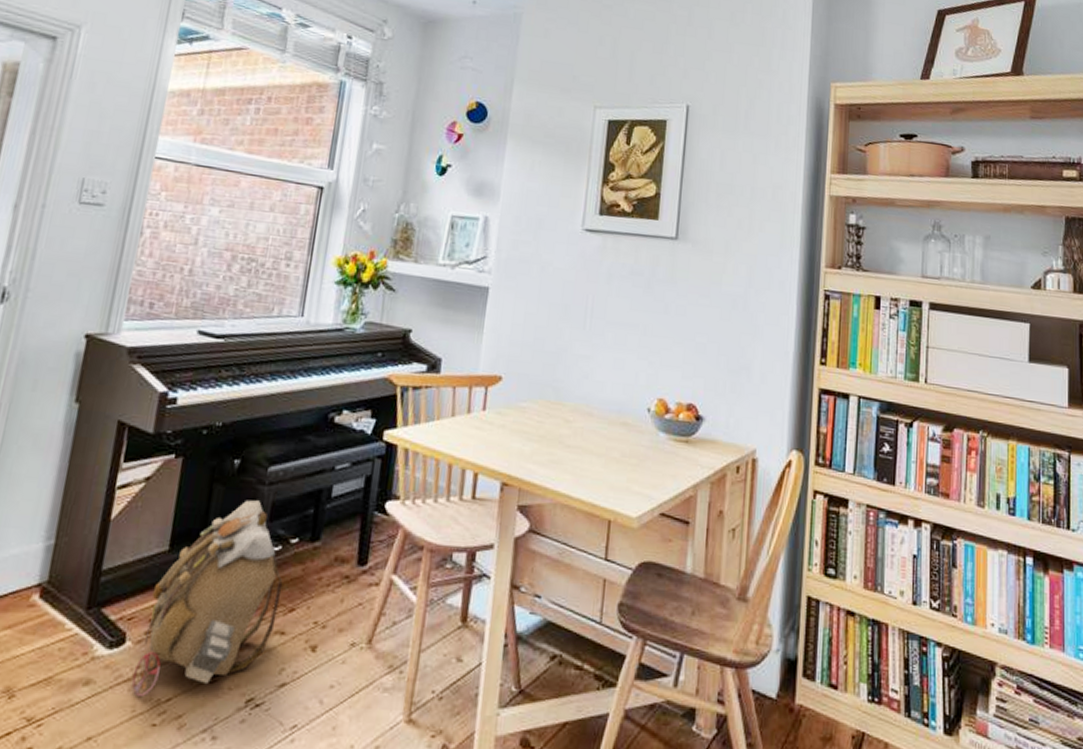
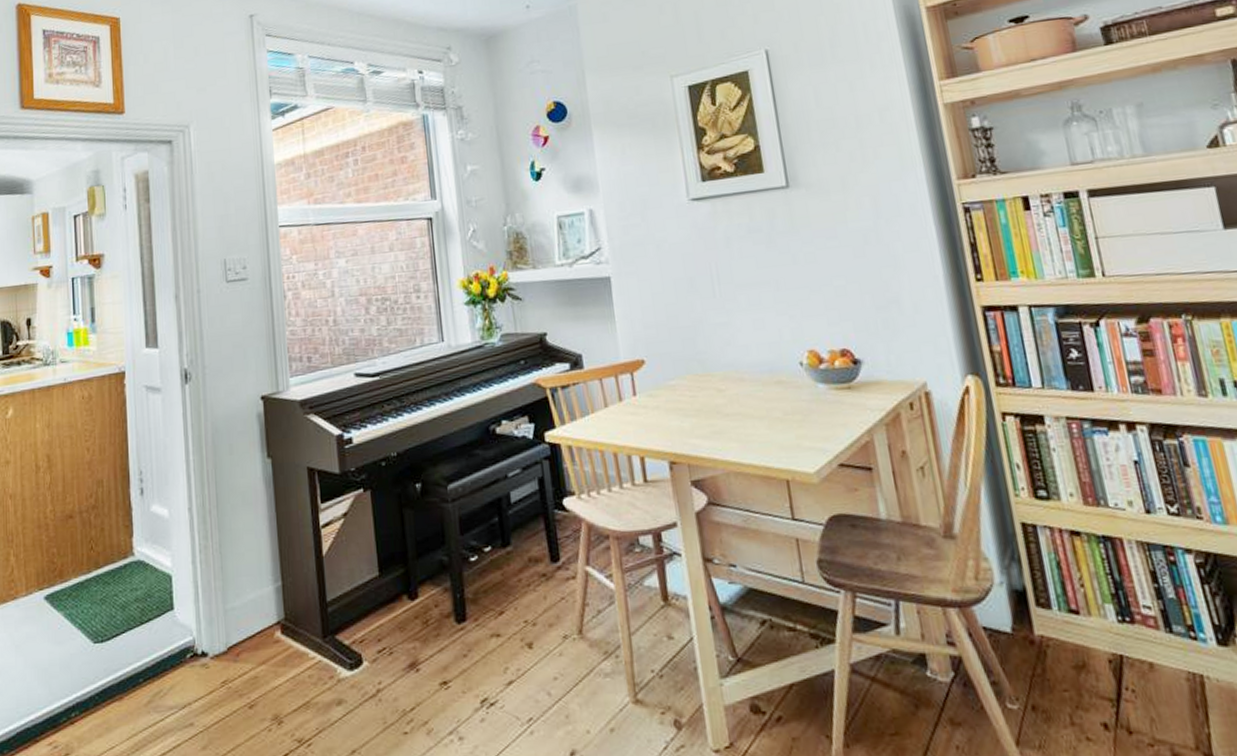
backpack: present [131,500,283,698] -> none [374,518,490,710]

